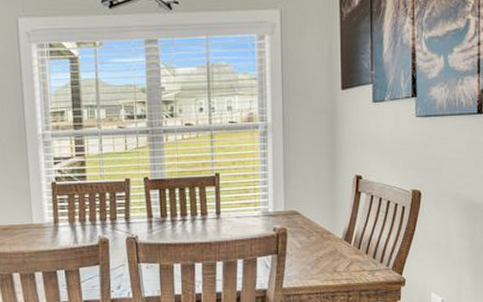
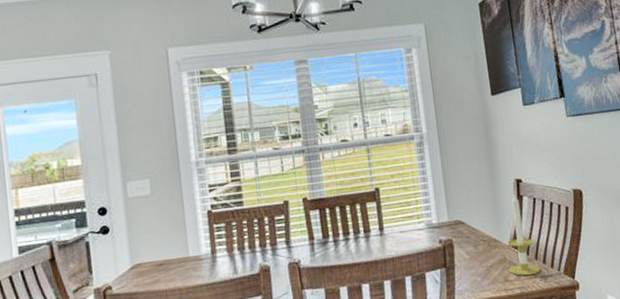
candle: none [339,190,369,269] -> present [508,194,540,276]

